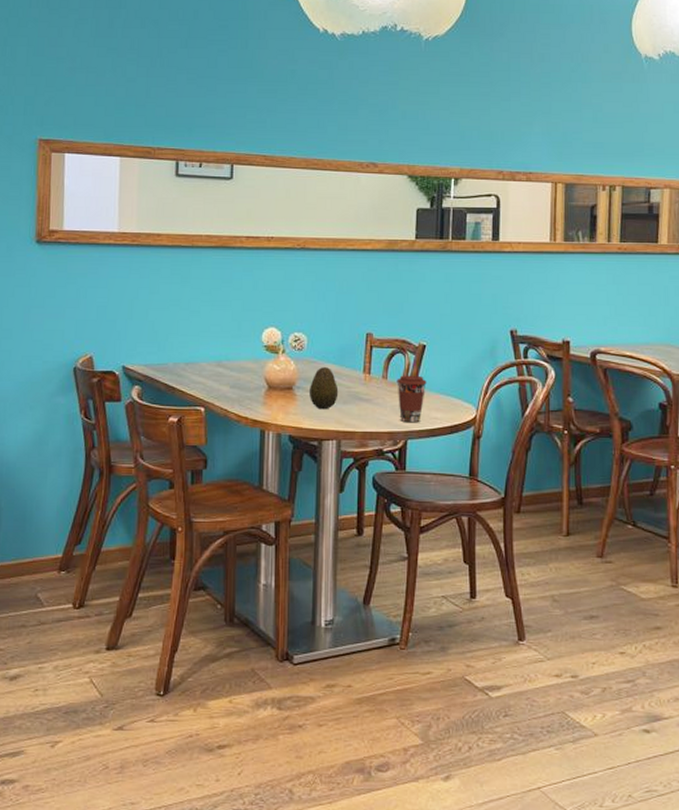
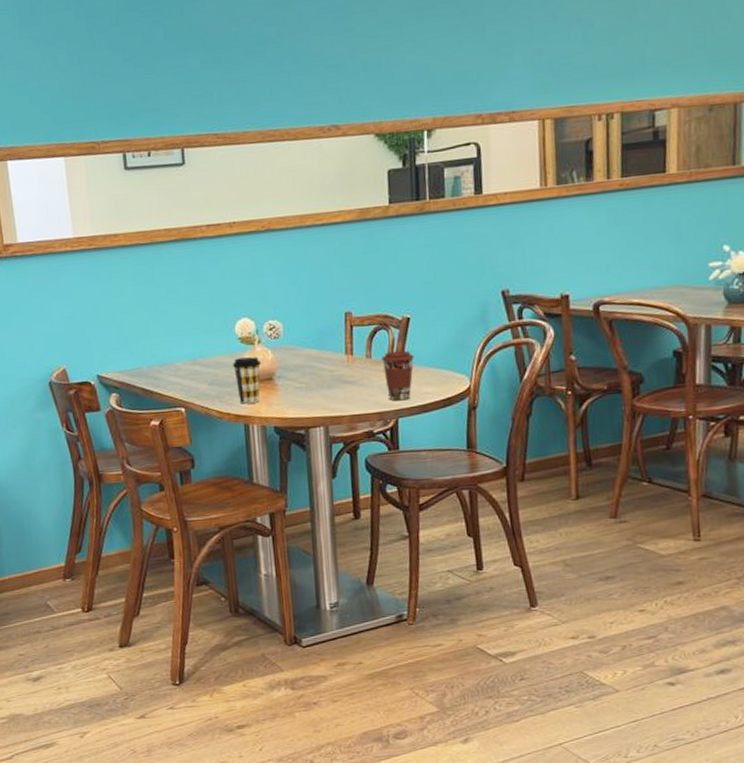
coffee cup: none [255,365,284,410] -> present [232,356,262,404]
fruit: present [310,367,339,410] -> none [290,353,322,397]

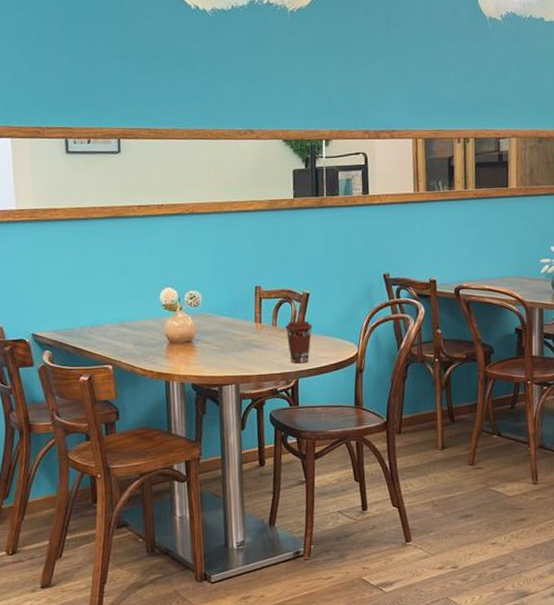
coffee cup: present [232,356,262,404] -> none [156,322,183,363]

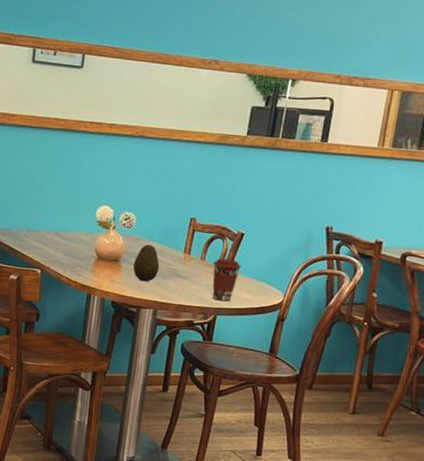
fruit: none [207,320,234,358] -> present [133,244,160,282]

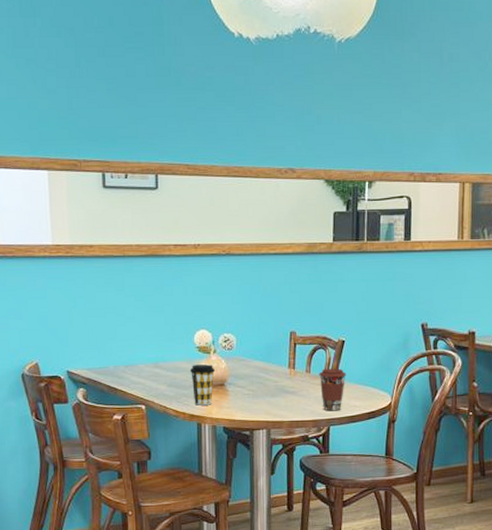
coffee cup: none [87,238,113,278] -> present [189,364,216,406]
fruit: present [133,244,160,282] -> none [240,364,267,403]

